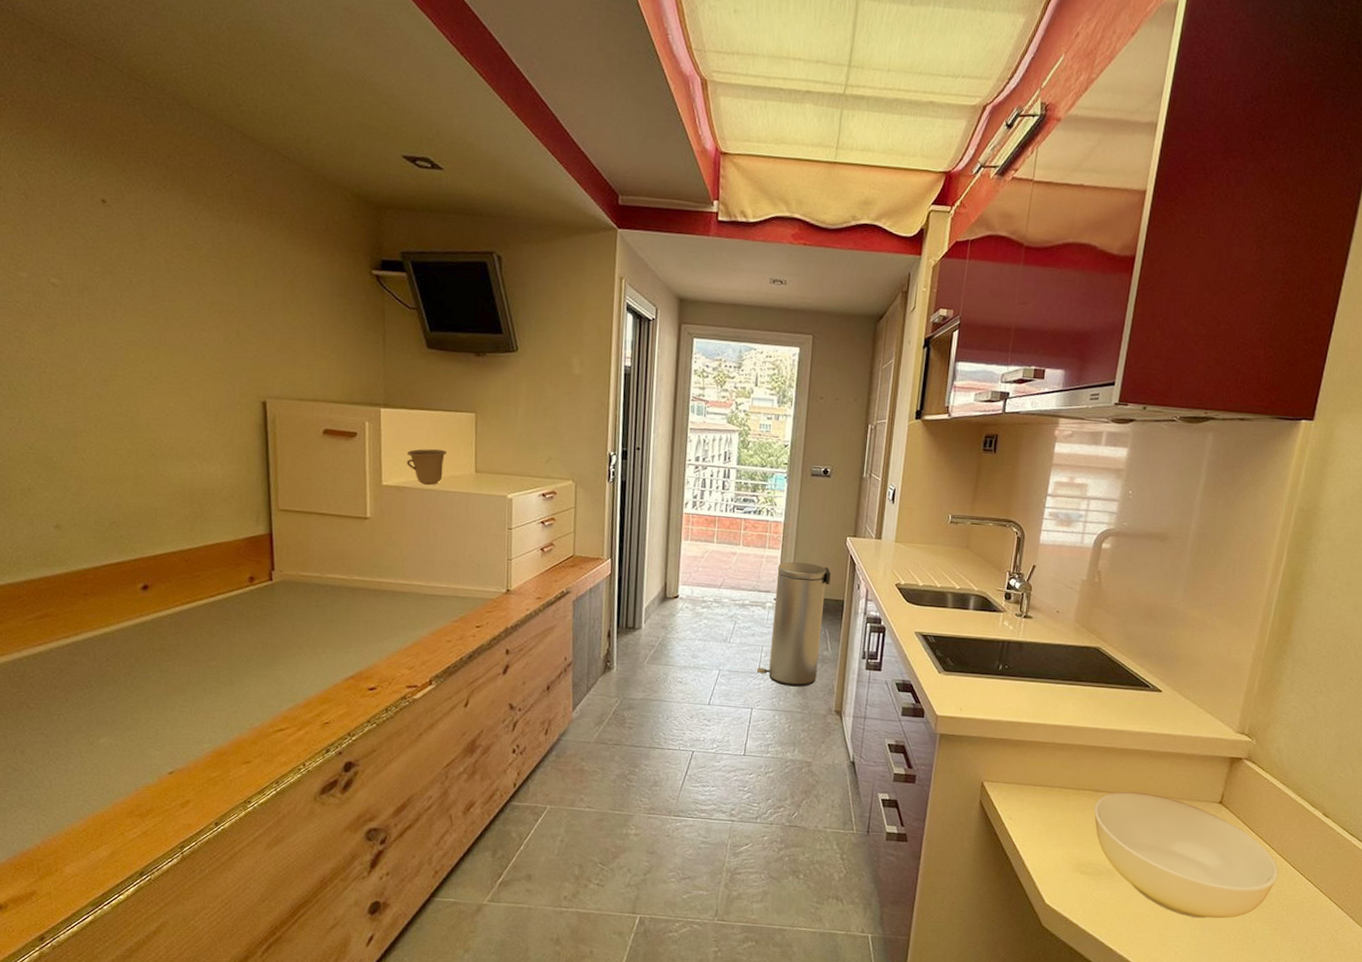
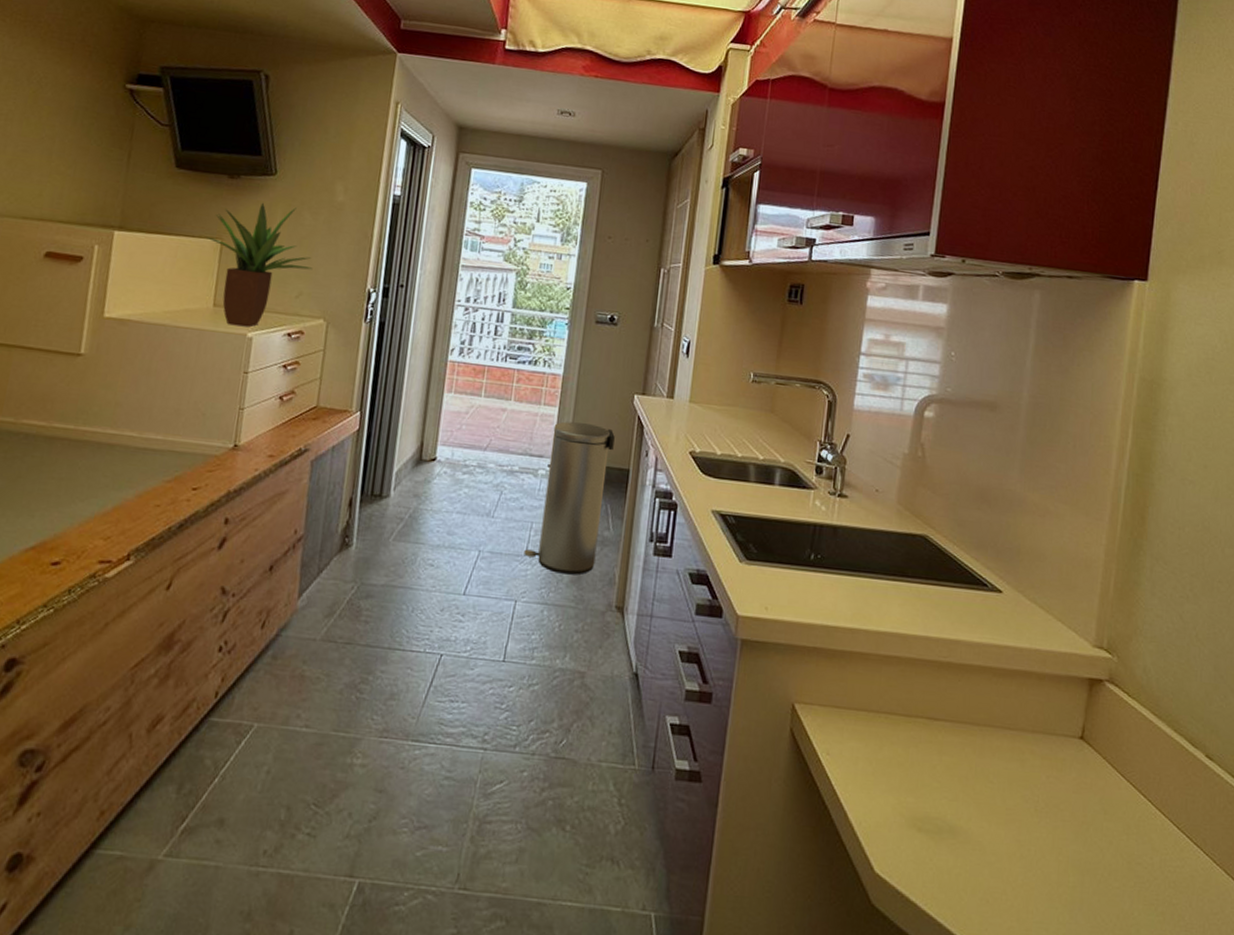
cup: present [406,449,446,485] -> none [135,277,183,319]
potted plant: none [462,377,559,490] -> present [207,202,313,327]
bowl: present [1093,791,1279,919] -> none [929,720,1160,898]

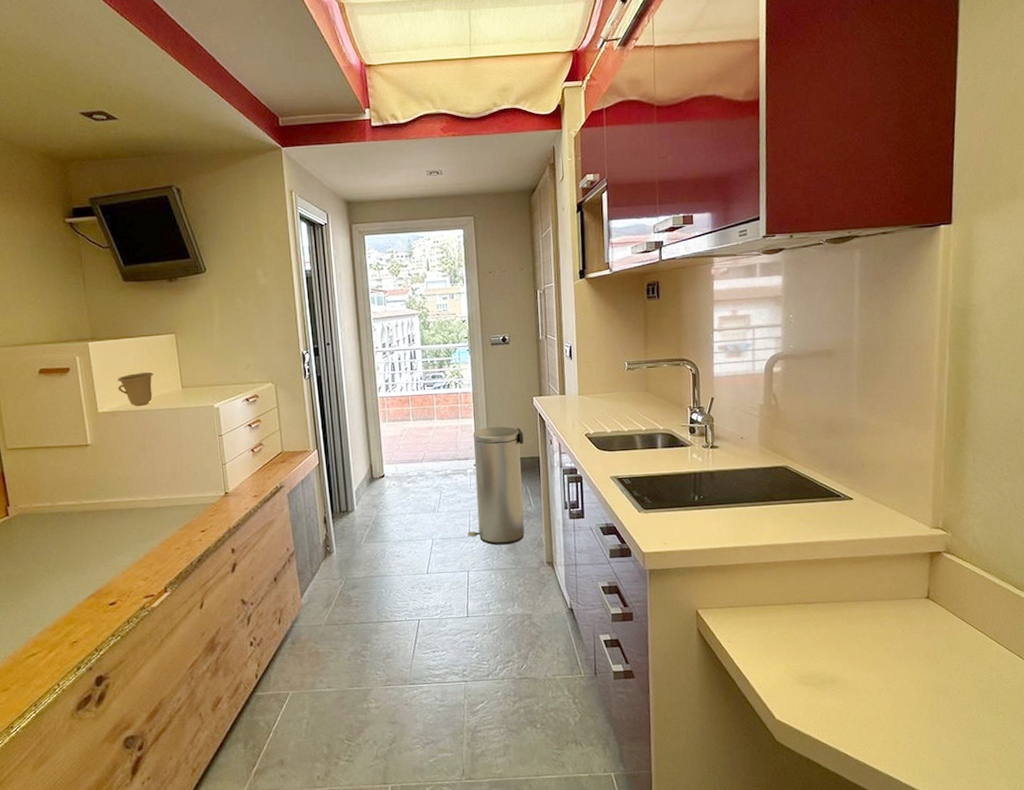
cup: none [135,277,183,319] -> present [117,371,153,406]
potted plant: present [207,202,313,327] -> none [163,296,254,401]

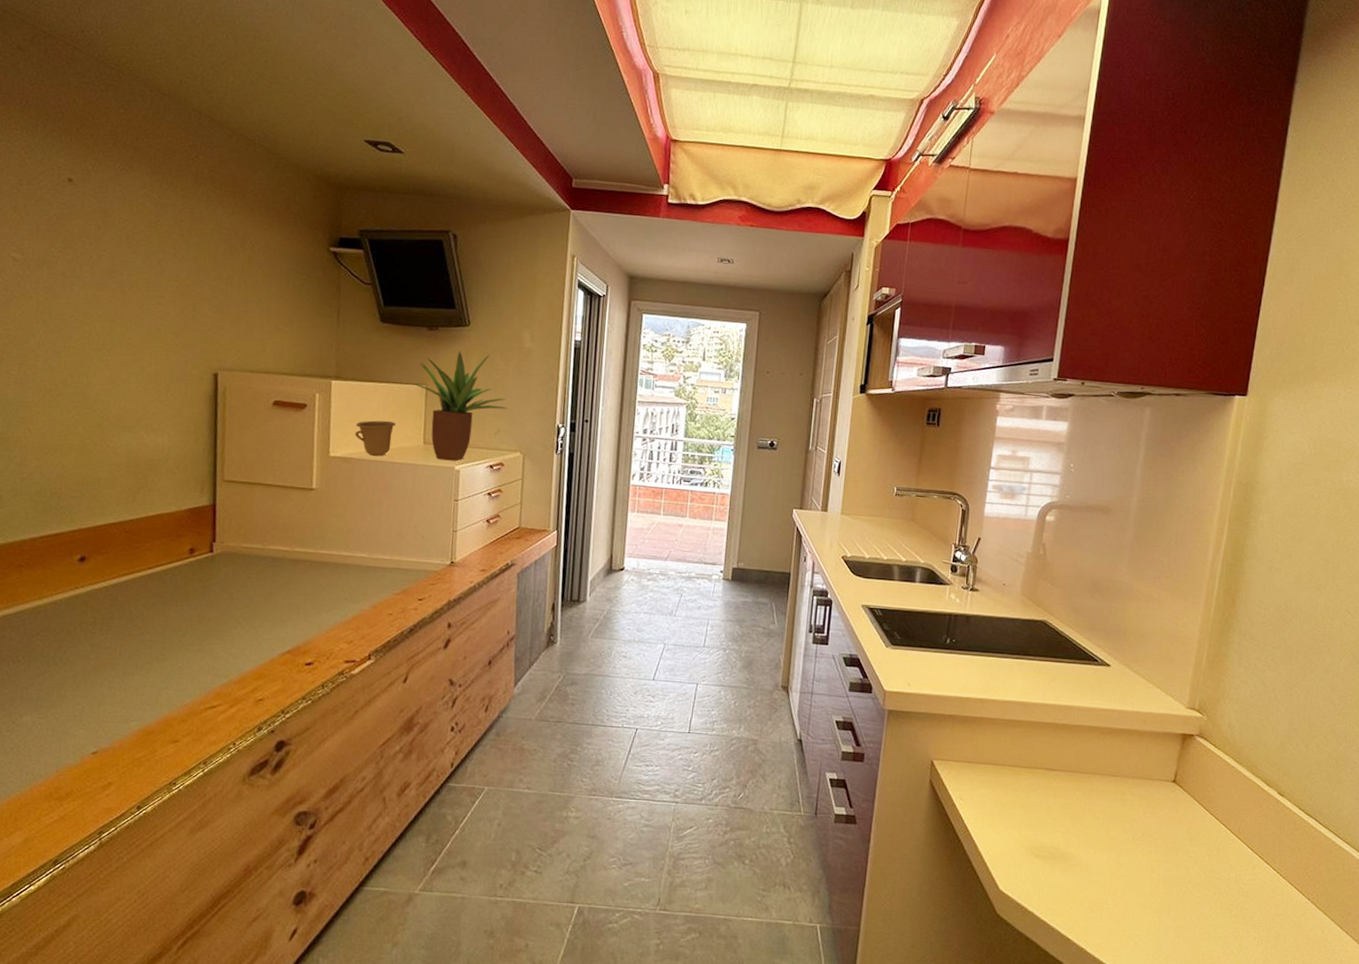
potted plant: none [163,296,254,401] -> present [413,351,508,461]
pedal bin: present [467,426,525,545] -> none [702,534,777,662]

